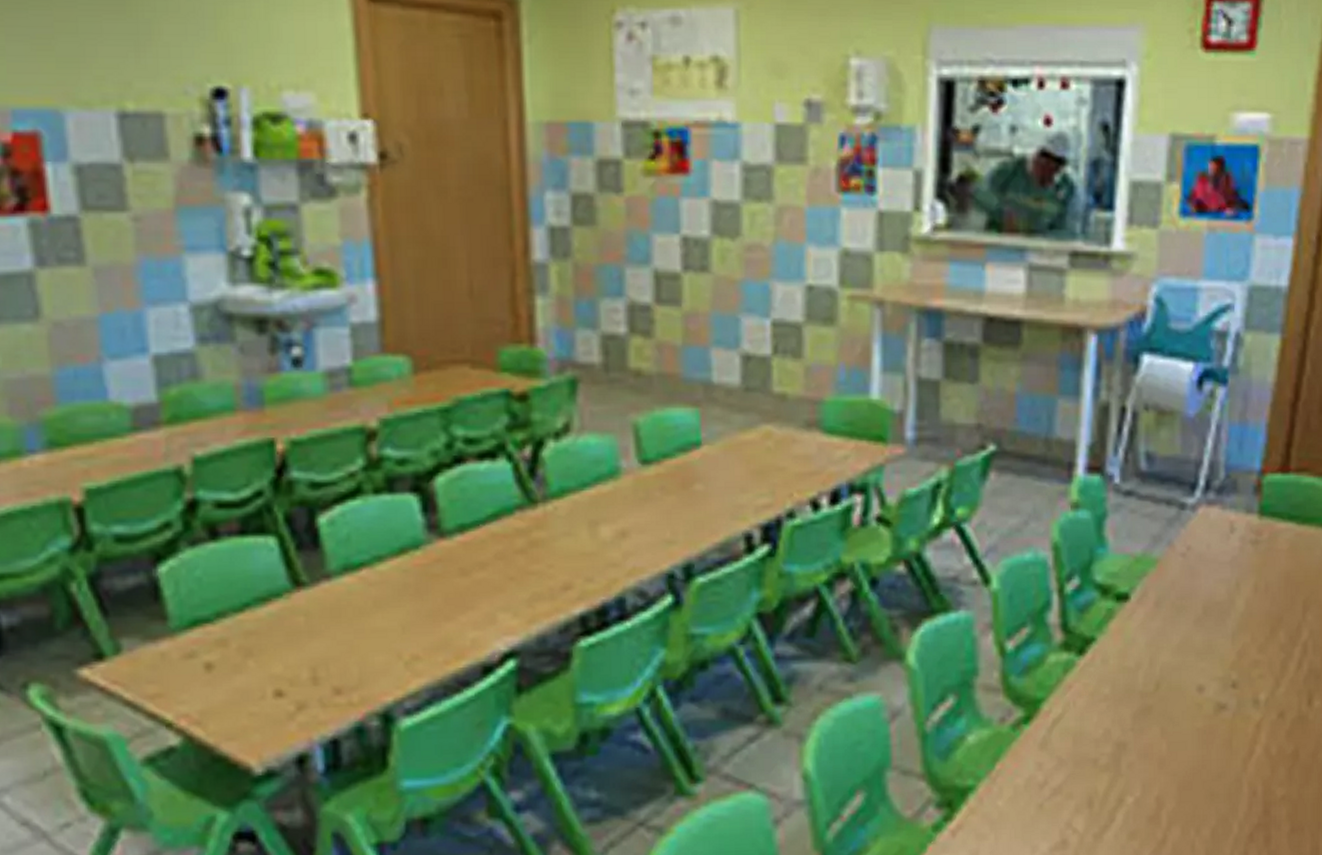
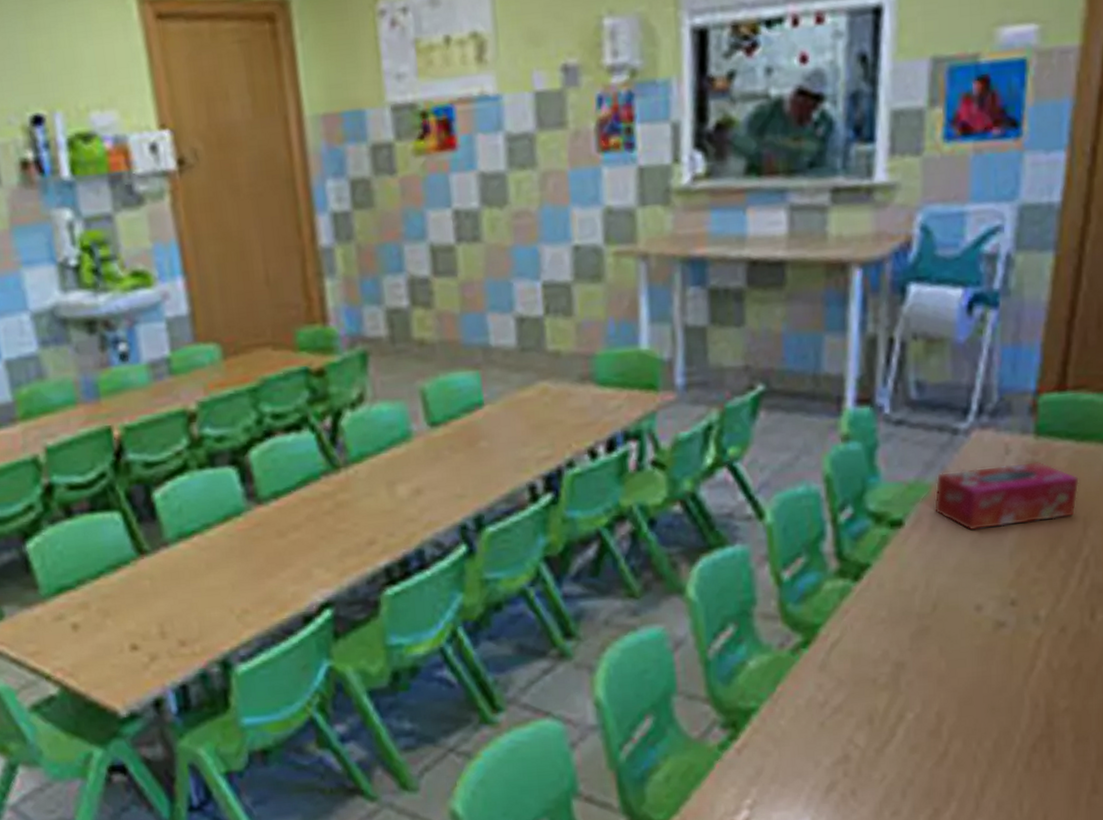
tissue box: none [1159,541,1300,609] -> present [933,460,1079,531]

